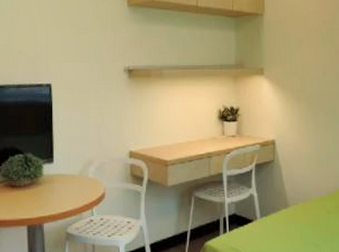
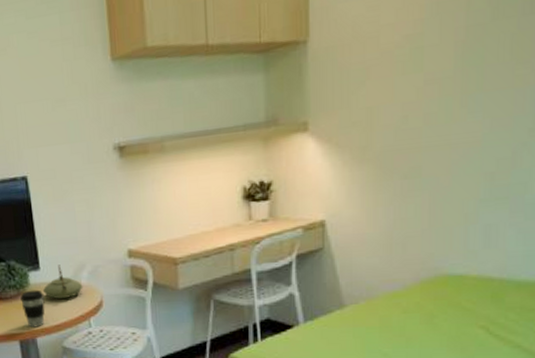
coffee cup: none [33,180,56,214] -> present [20,289,45,328]
teapot: none [54,160,90,189] -> present [42,264,83,299]

